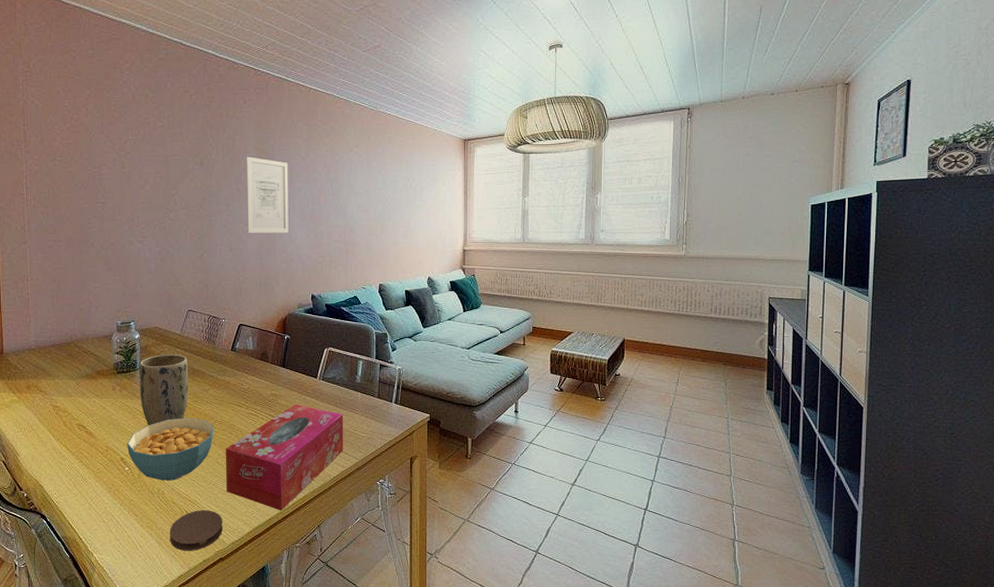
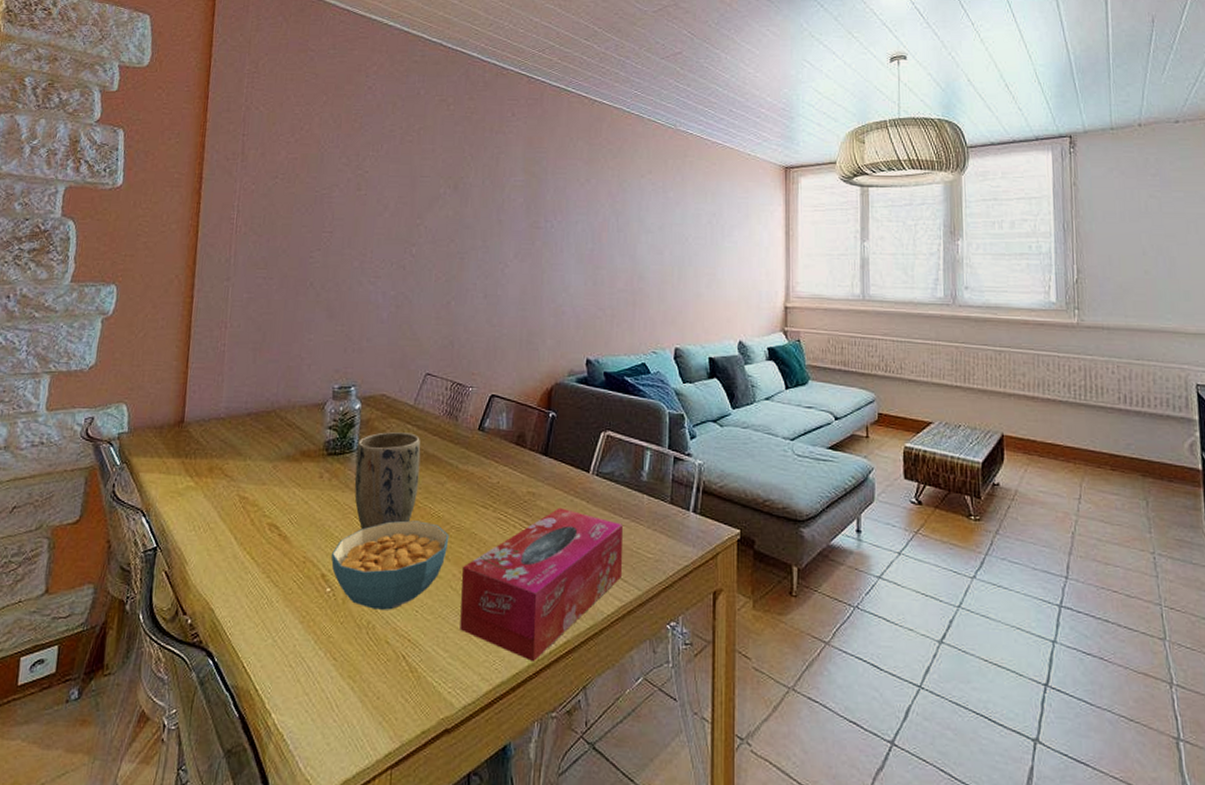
coaster: present [170,510,222,551] -> none [378,655,452,717]
wall art: present [246,156,289,234] -> none [507,180,564,278]

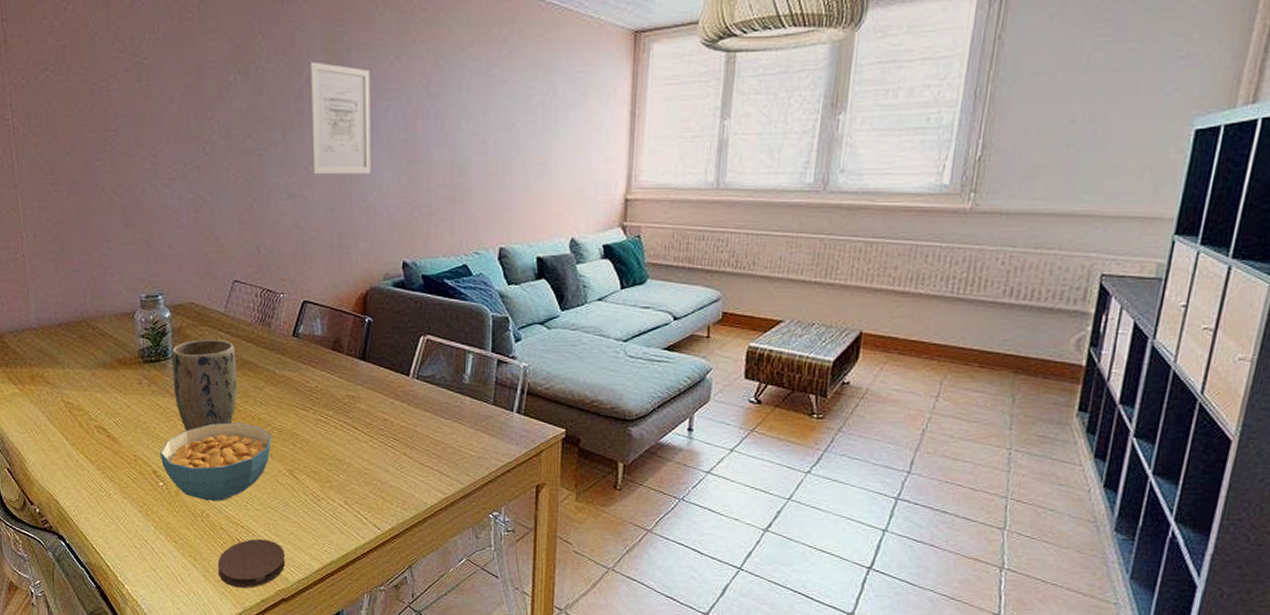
coaster: none [378,655,452,717] -> present [218,539,285,588]
tissue box: present [460,507,623,663] -> none [286,409,446,546]
wall art: none [507,180,564,278] -> present [309,61,371,175]

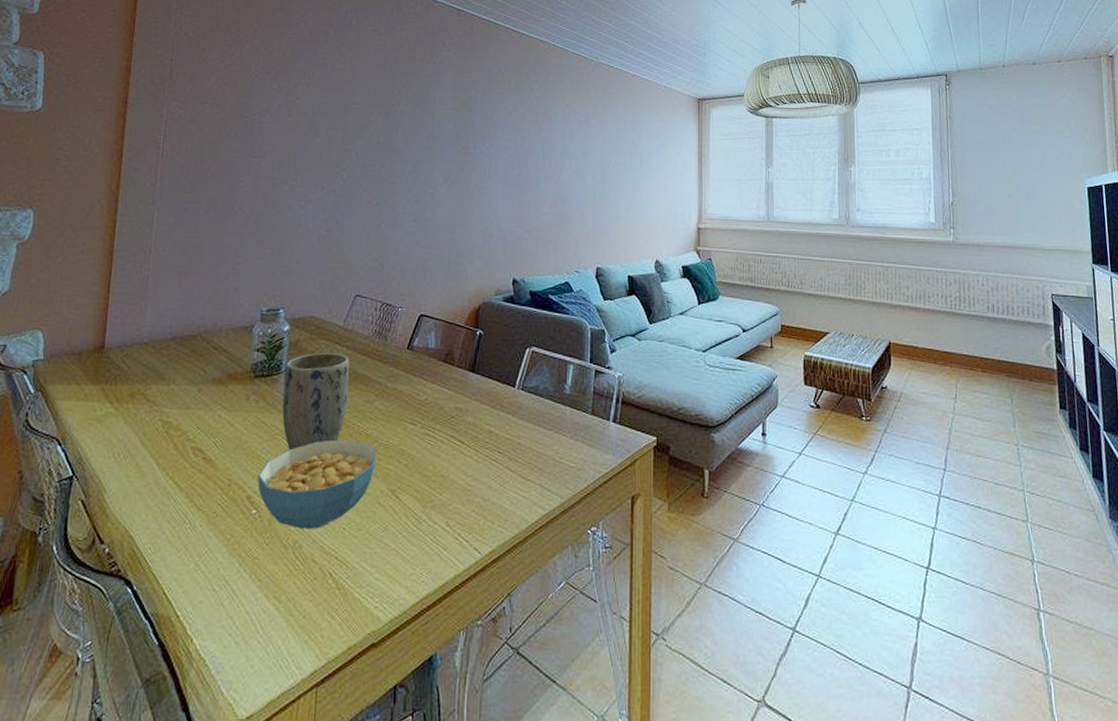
coaster: present [218,539,285,588] -> none [304,572,379,633]
wall art: present [309,61,371,175] -> none [436,108,492,202]

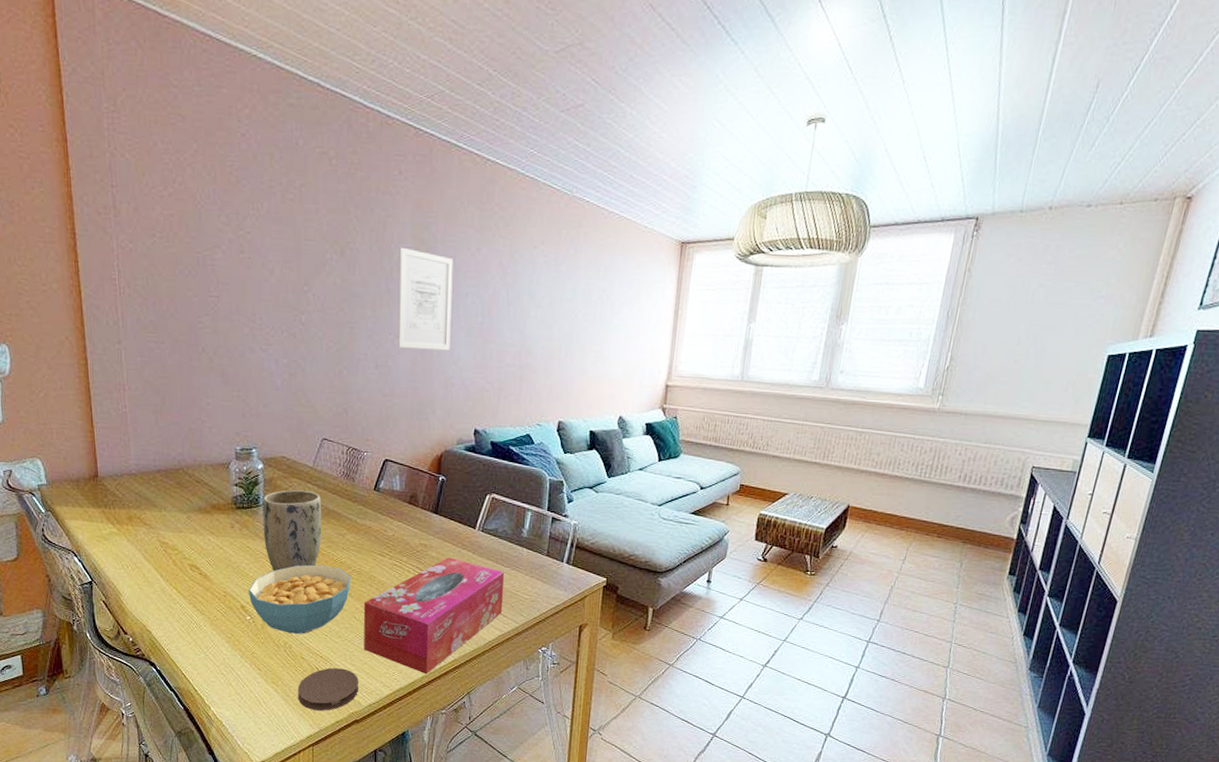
coaster: none [304,572,379,633] -> present [298,668,358,711]
tissue box: none [387,422,547,573] -> present [363,557,504,675]
wall art: none [436,108,492,202] -> present [397,247,454,351]

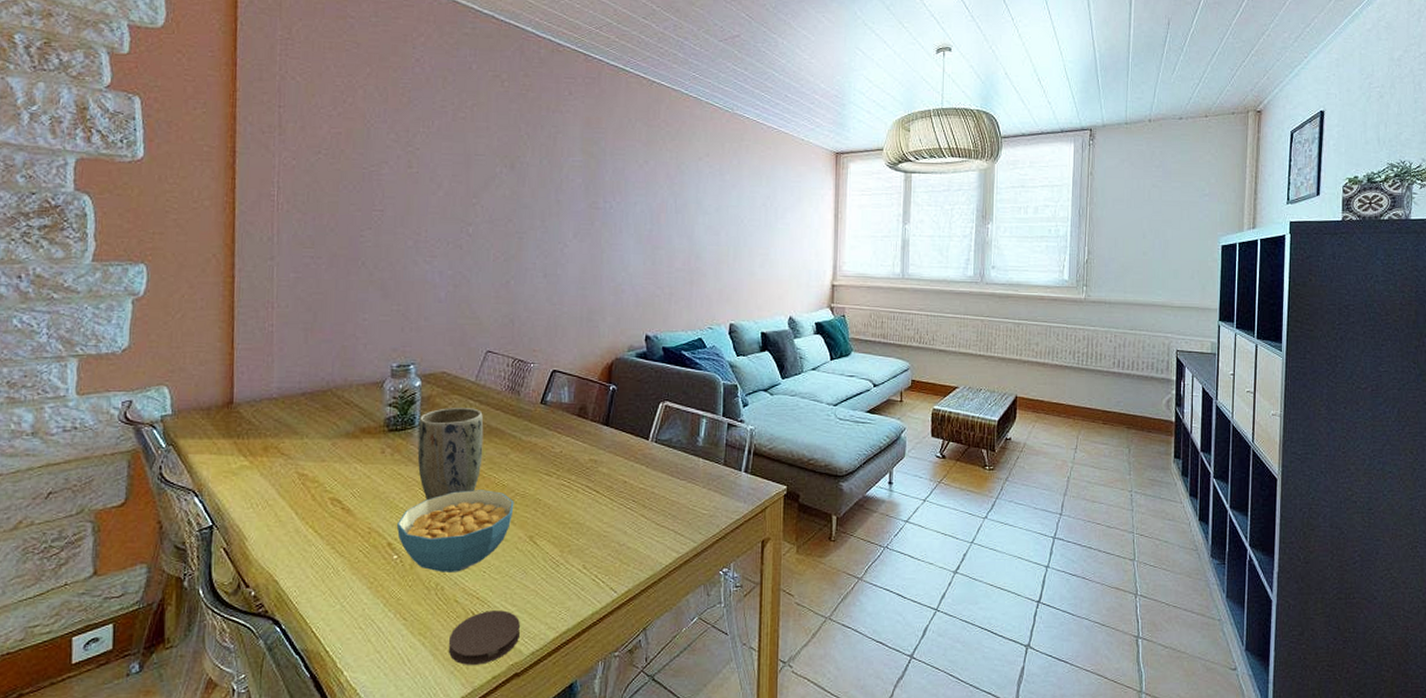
tissue box: present [363,557,504,675] -> none [527,472,680,611]
wall art: present [397,247,454,351] -> none [566,160,622,258]

